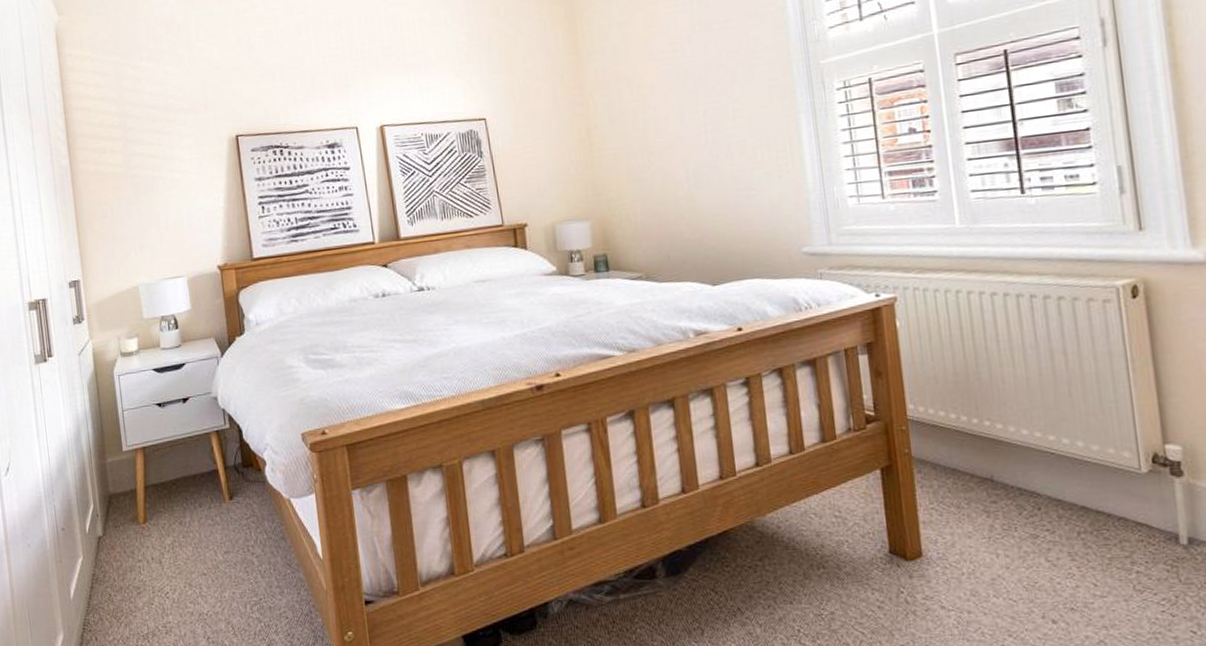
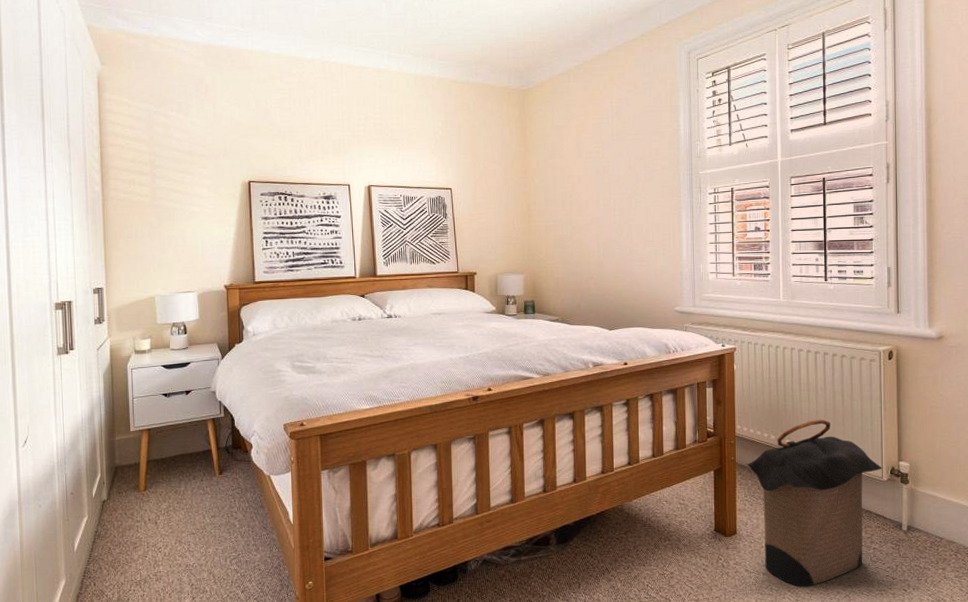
laundry hamper: none [928,389,1140,630] -> present [746,419,883,587]

